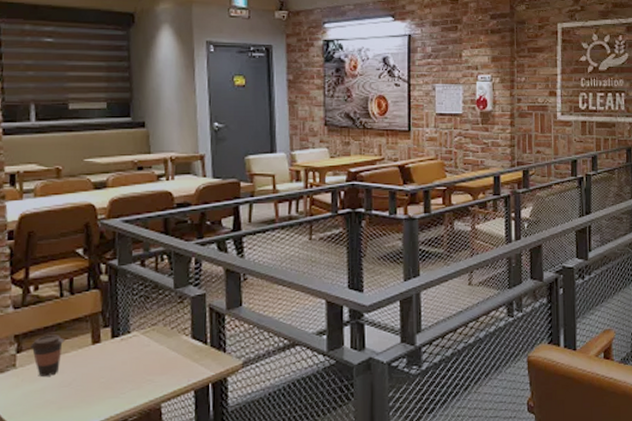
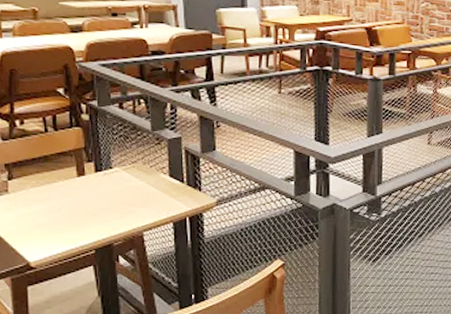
coffee cup: present [29,334,65,376] -> none [19,165,52,202]

